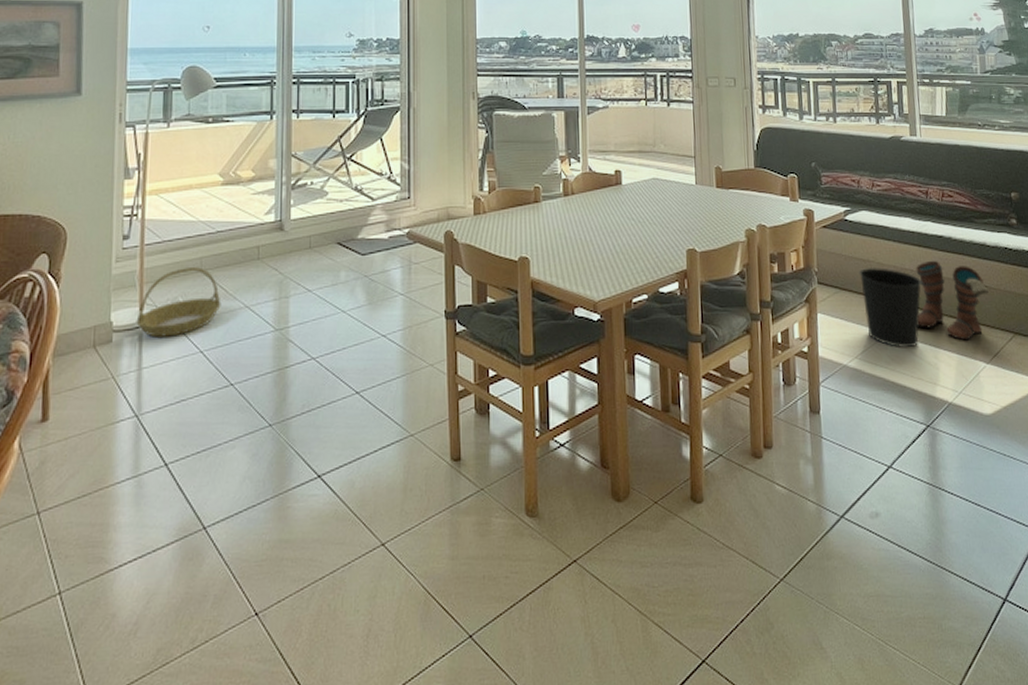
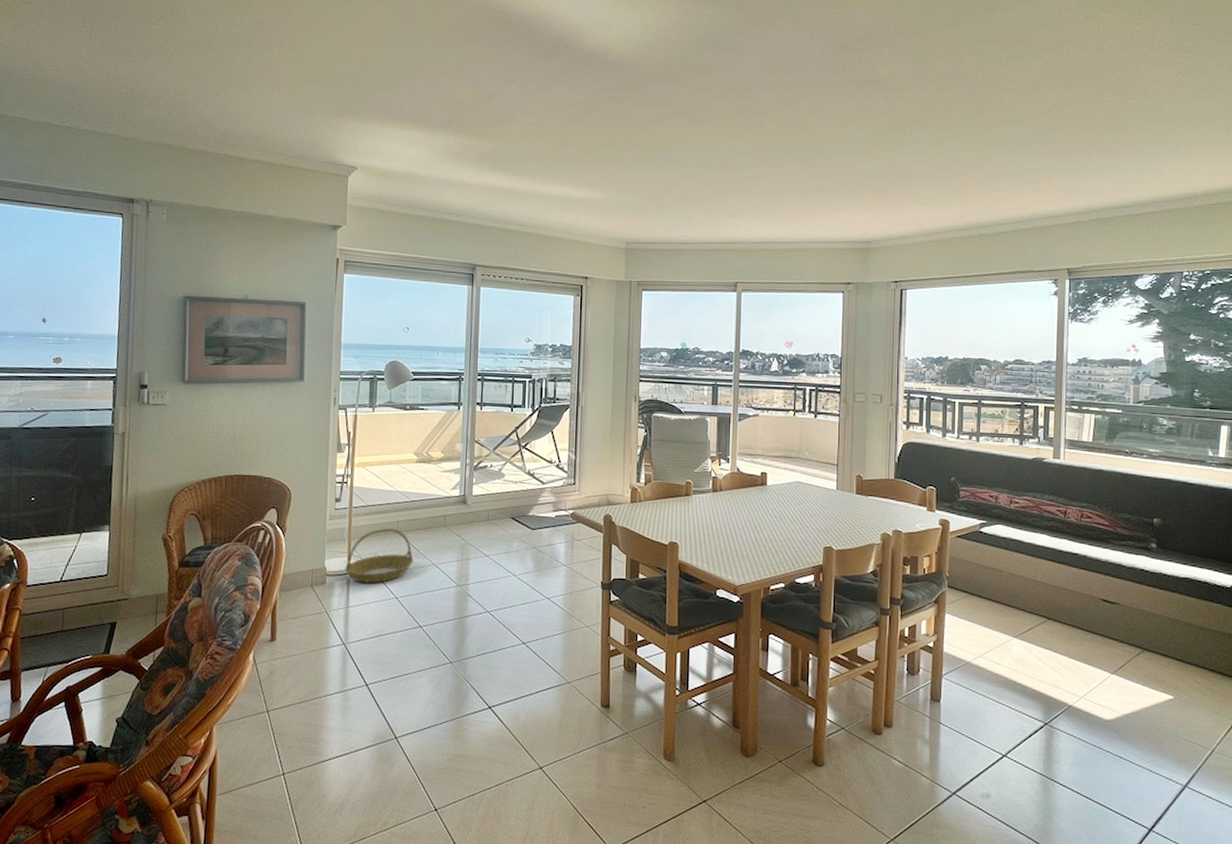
wastebasket: present [858,266,922,348] -> none [989,576,1053,653]
boots: present [916,260,991,341] -> none [1044,575,1122,651]

